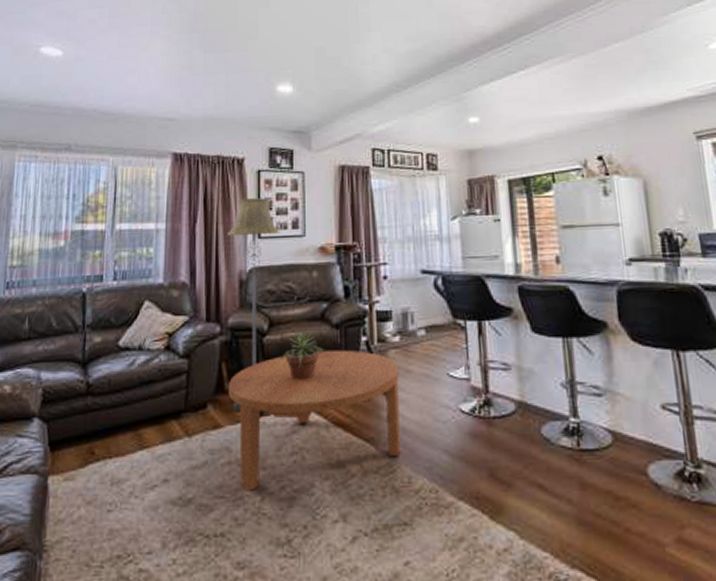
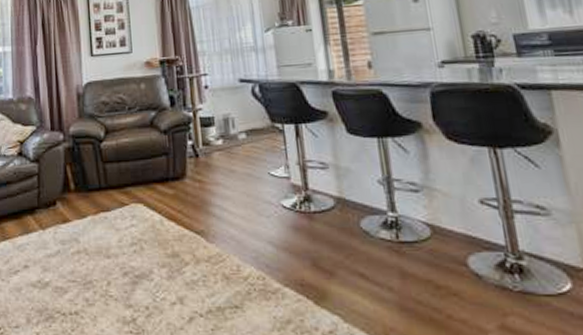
coffee table: present [227,349,401,491] -> none [73,152,229,276]
floor lamp: present [228,198,281,412] -> none [64,20,110,208]
potted plant: present [280,332,324,380] -> none [116,138,155,180]

